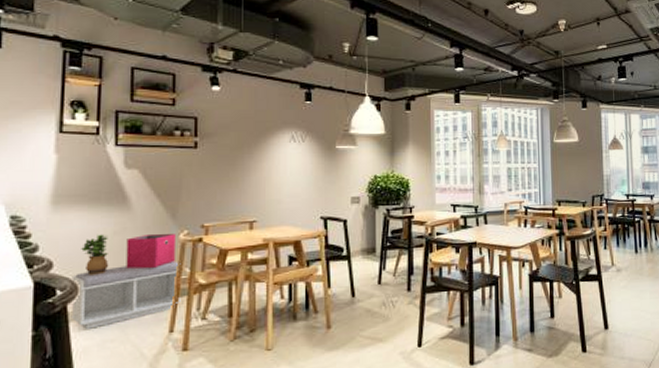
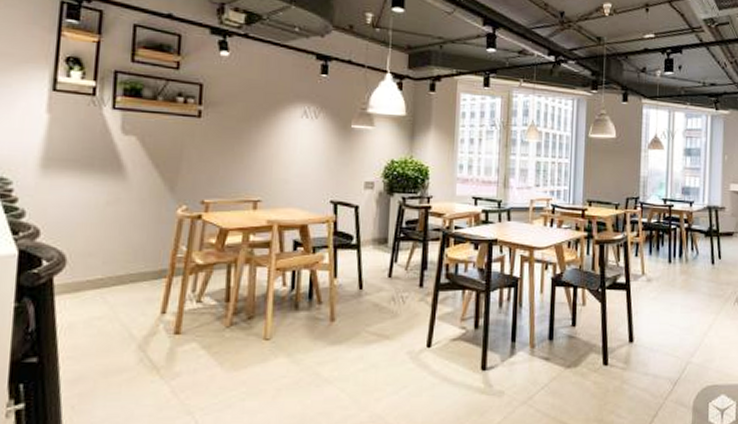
bench: present [70,260,182,329] -> none [56,237,178,304]
potted plant: present [81,234,109,275] -> none [71,203,101,247]
storage bin: present [126,233,175,269] -> none [118,206,173,243]

